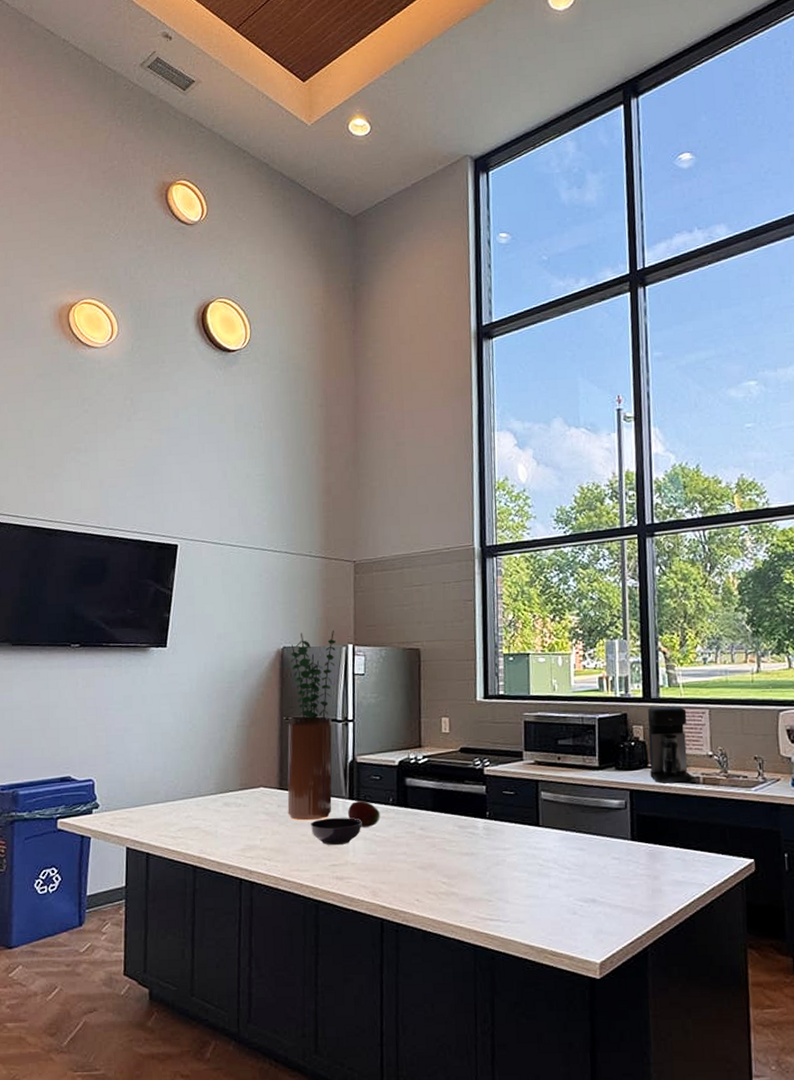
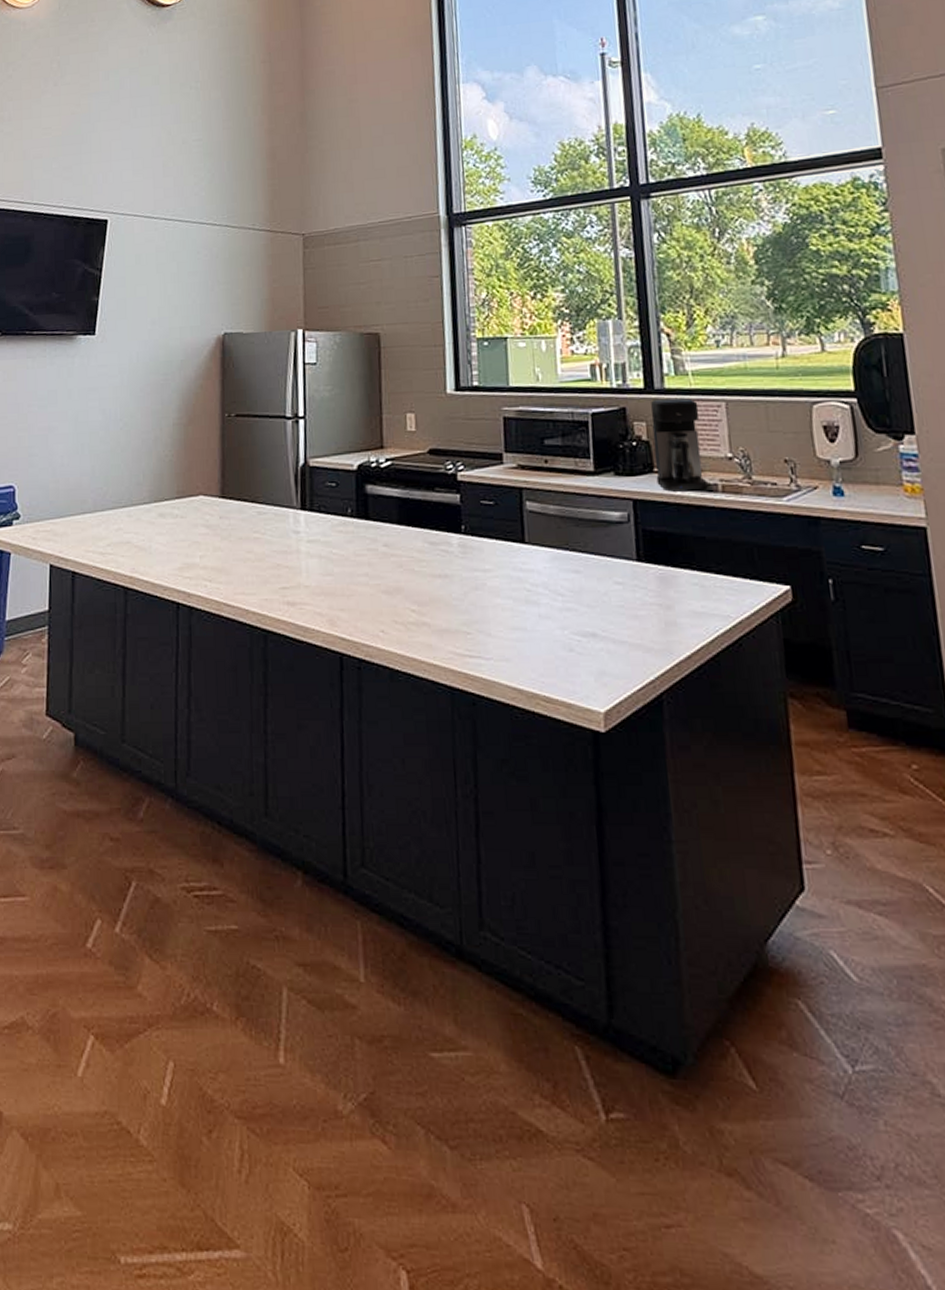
vase: present [287,630,336,821] -> none [230,313,284,535]
bowl: present [310,818,362,846] -> none [256,532,316,565]
fruit: present [348,800,380,828] -> none [300,510,337,544]

